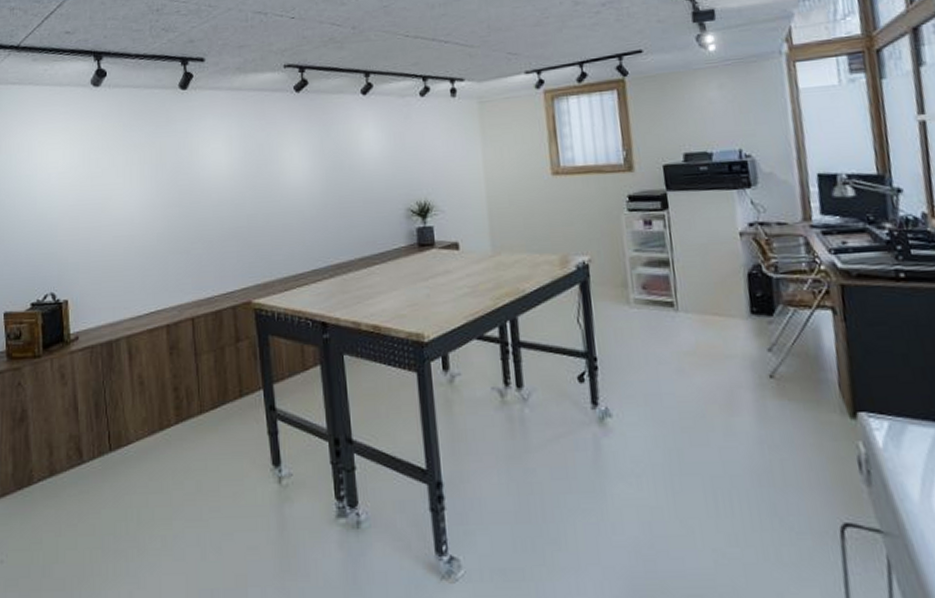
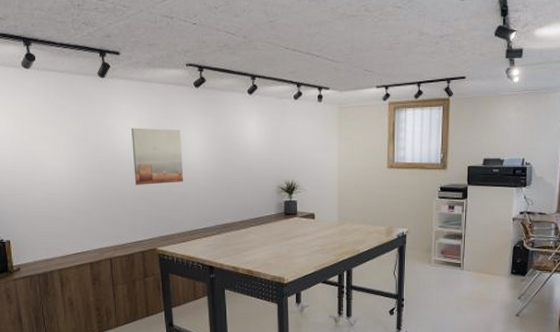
wall art: none [219,145,284,219] -> present [131,128,183,185]

